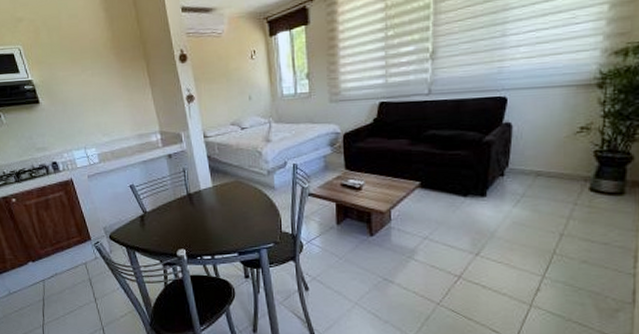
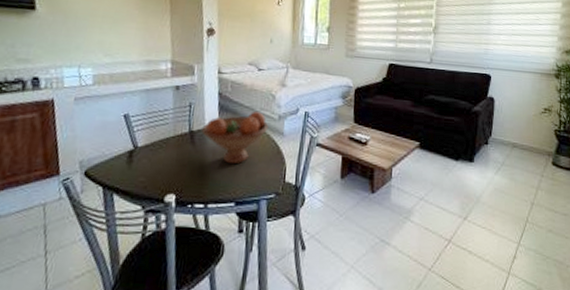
fruit bowl: none [198,170,259,220] -> present [202,112,269,164]

